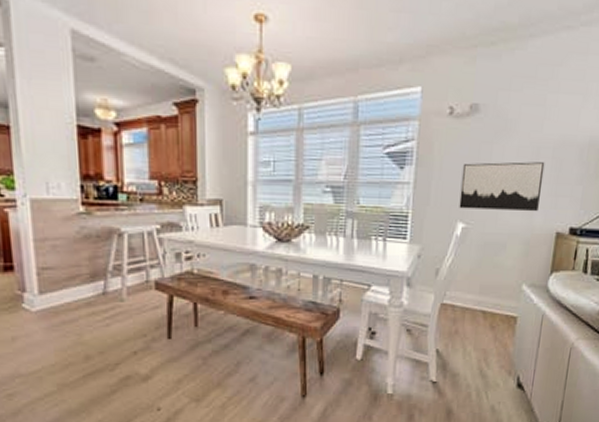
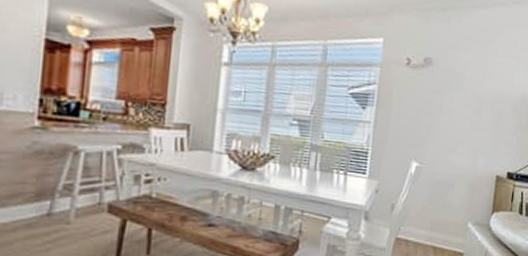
wall art: present [459,162,545,212] -> none [413,109,486,157]

